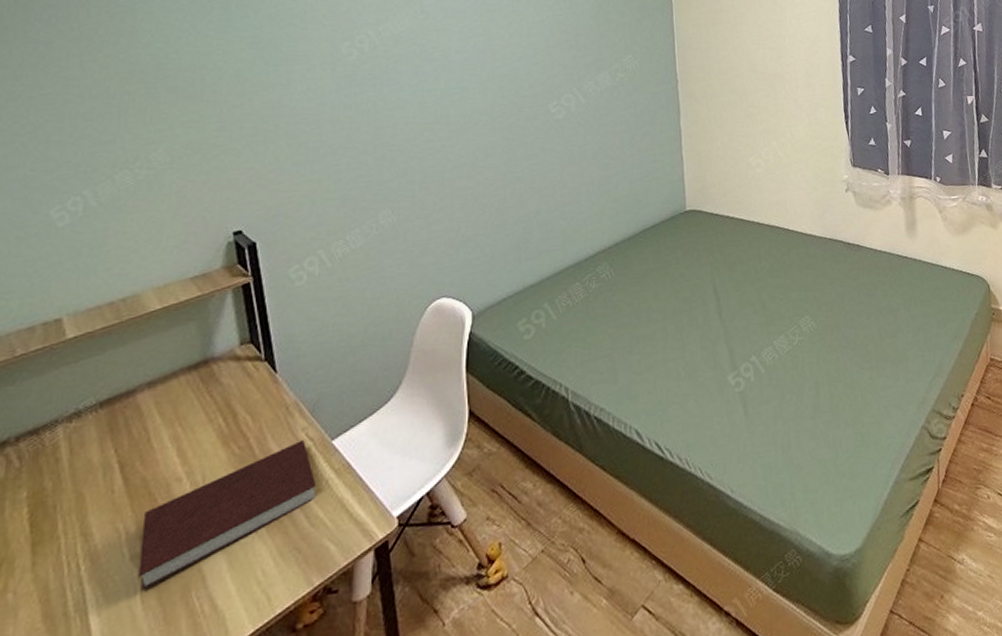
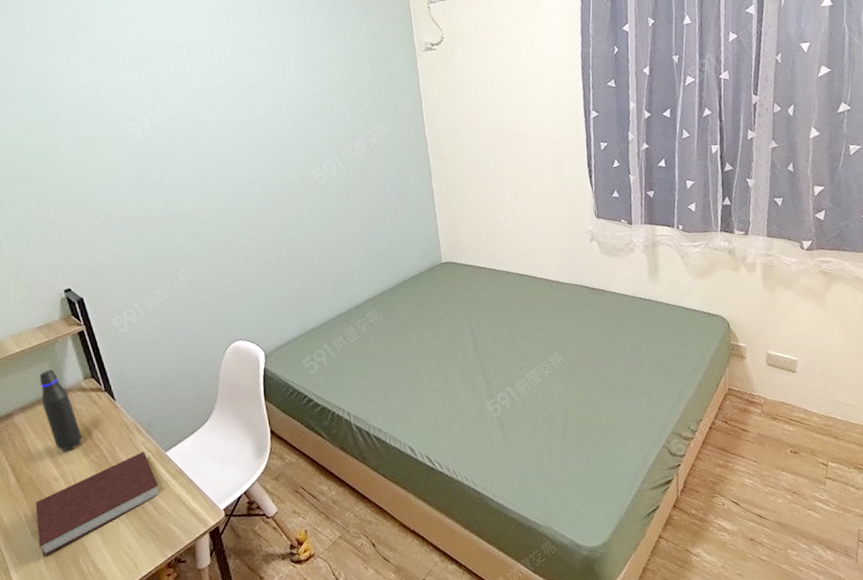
water bottle: none [178,331,225,441] -> present [39,369,82,451]

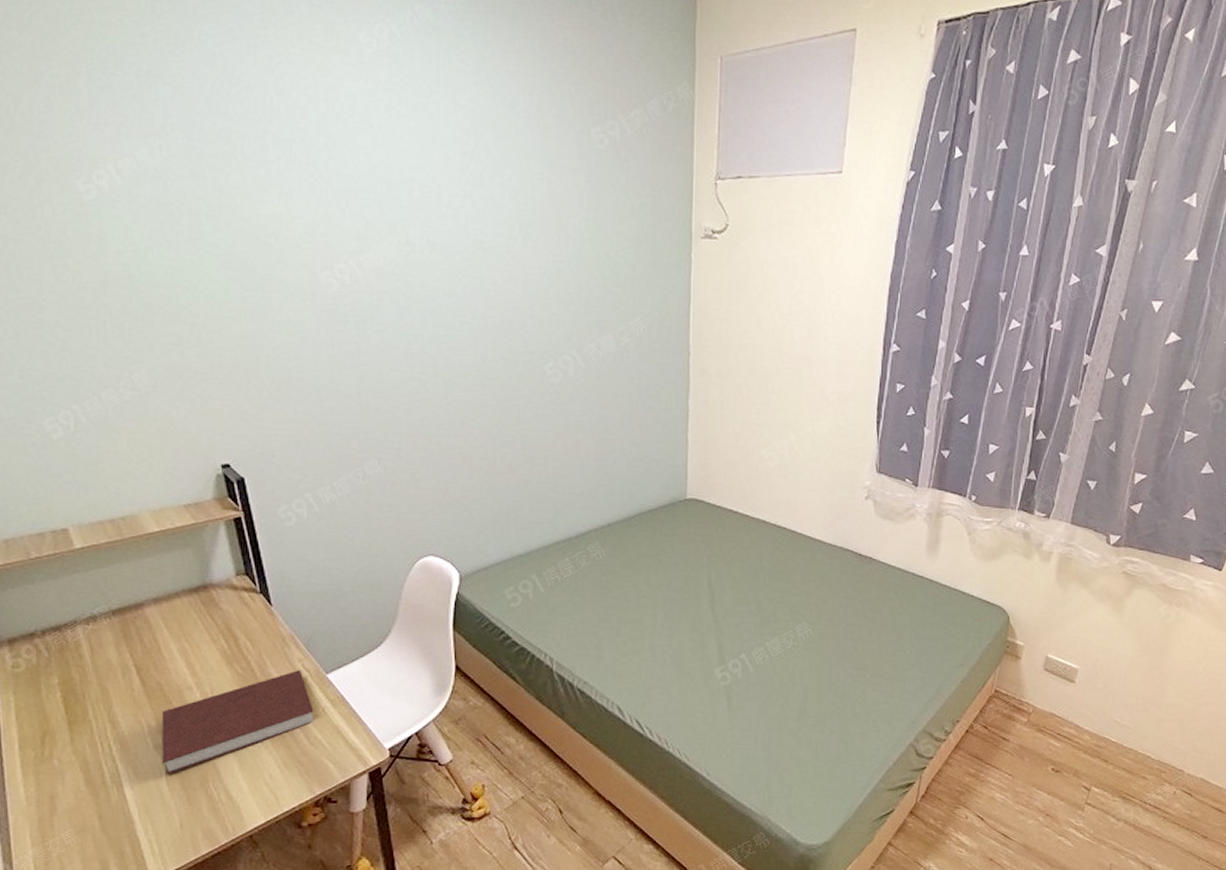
water bottle: present [39,369,82,451] -> none [180,558,227,657]

